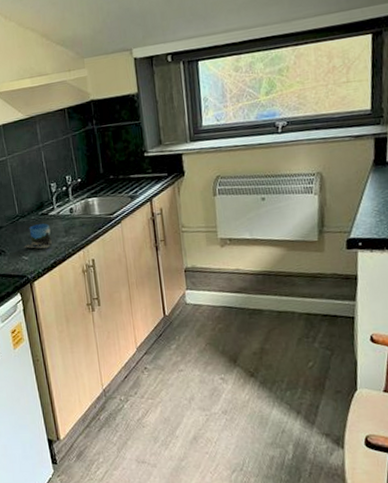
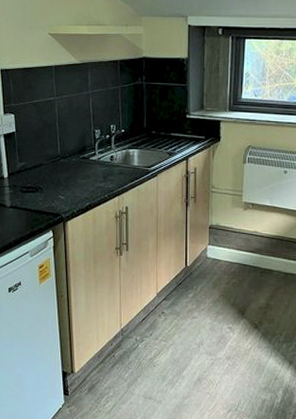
mug: present [24,223,52,249] -> none [61,167,89,191]

